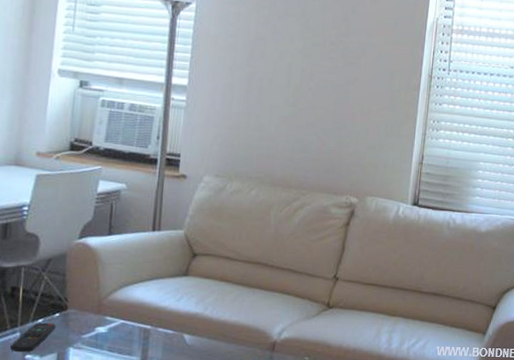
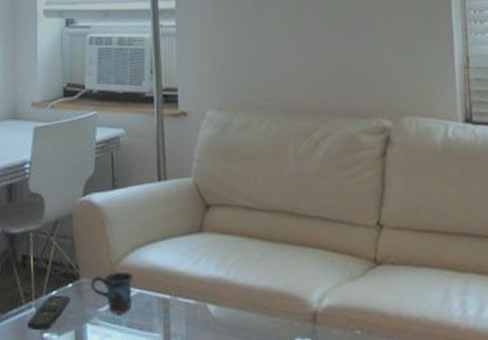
mug: none [77,305,119,341] -> present [90,273,133,315]

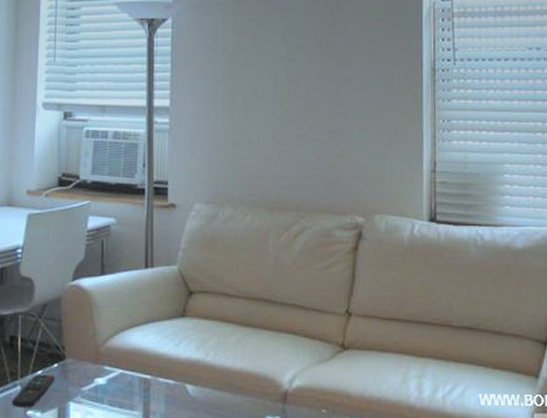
mug: present [90,273,133,315] -> none [75,354,117,394]

